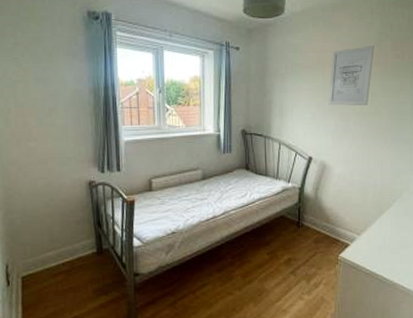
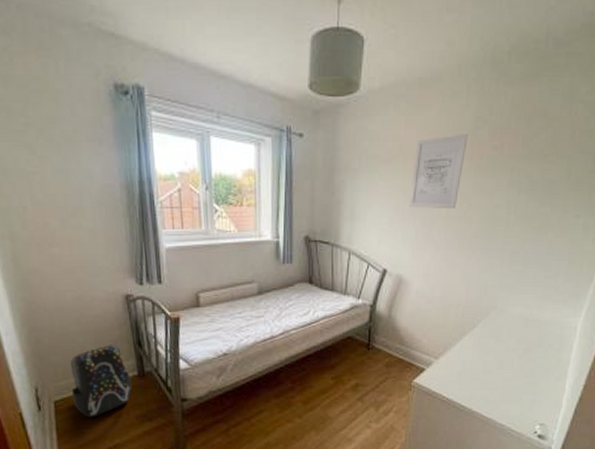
backpack: none [37,224,91,292] -> present [69,343,132,418]

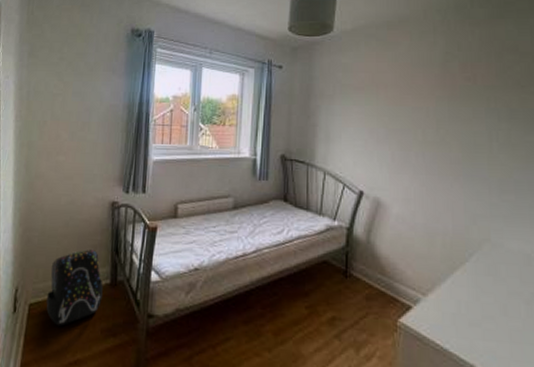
wall art: present [409,134,468,210] -> none [384,67,439,135]

